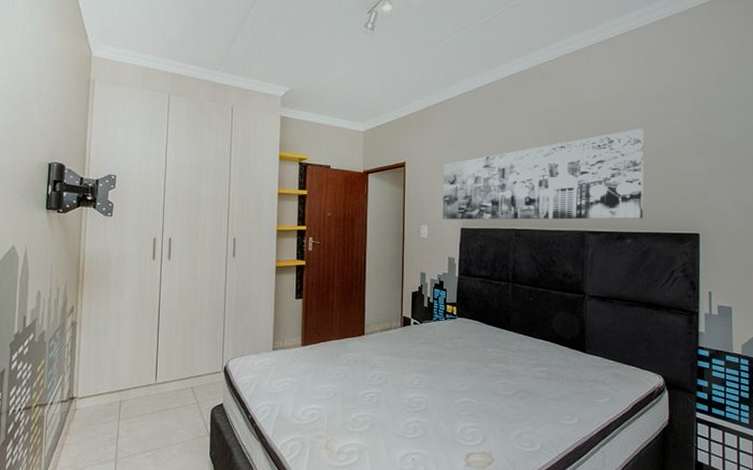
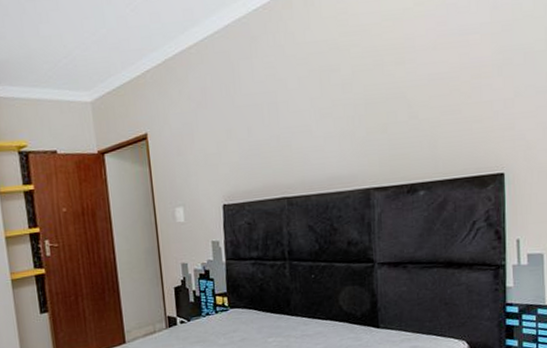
wall art: present [442,129,644,220] -> none [193,52,437,198]

